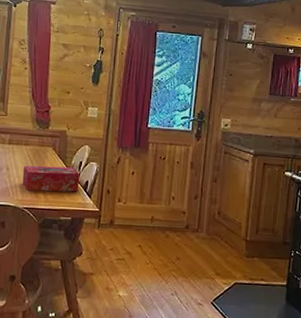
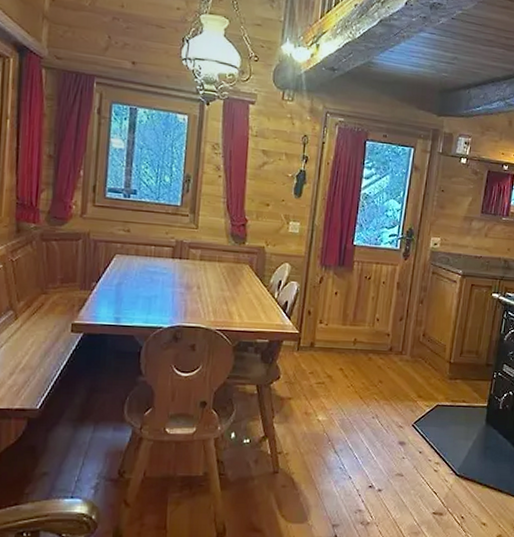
tissue box: present [22,165,80,192] -> none [214,284,279,313]

